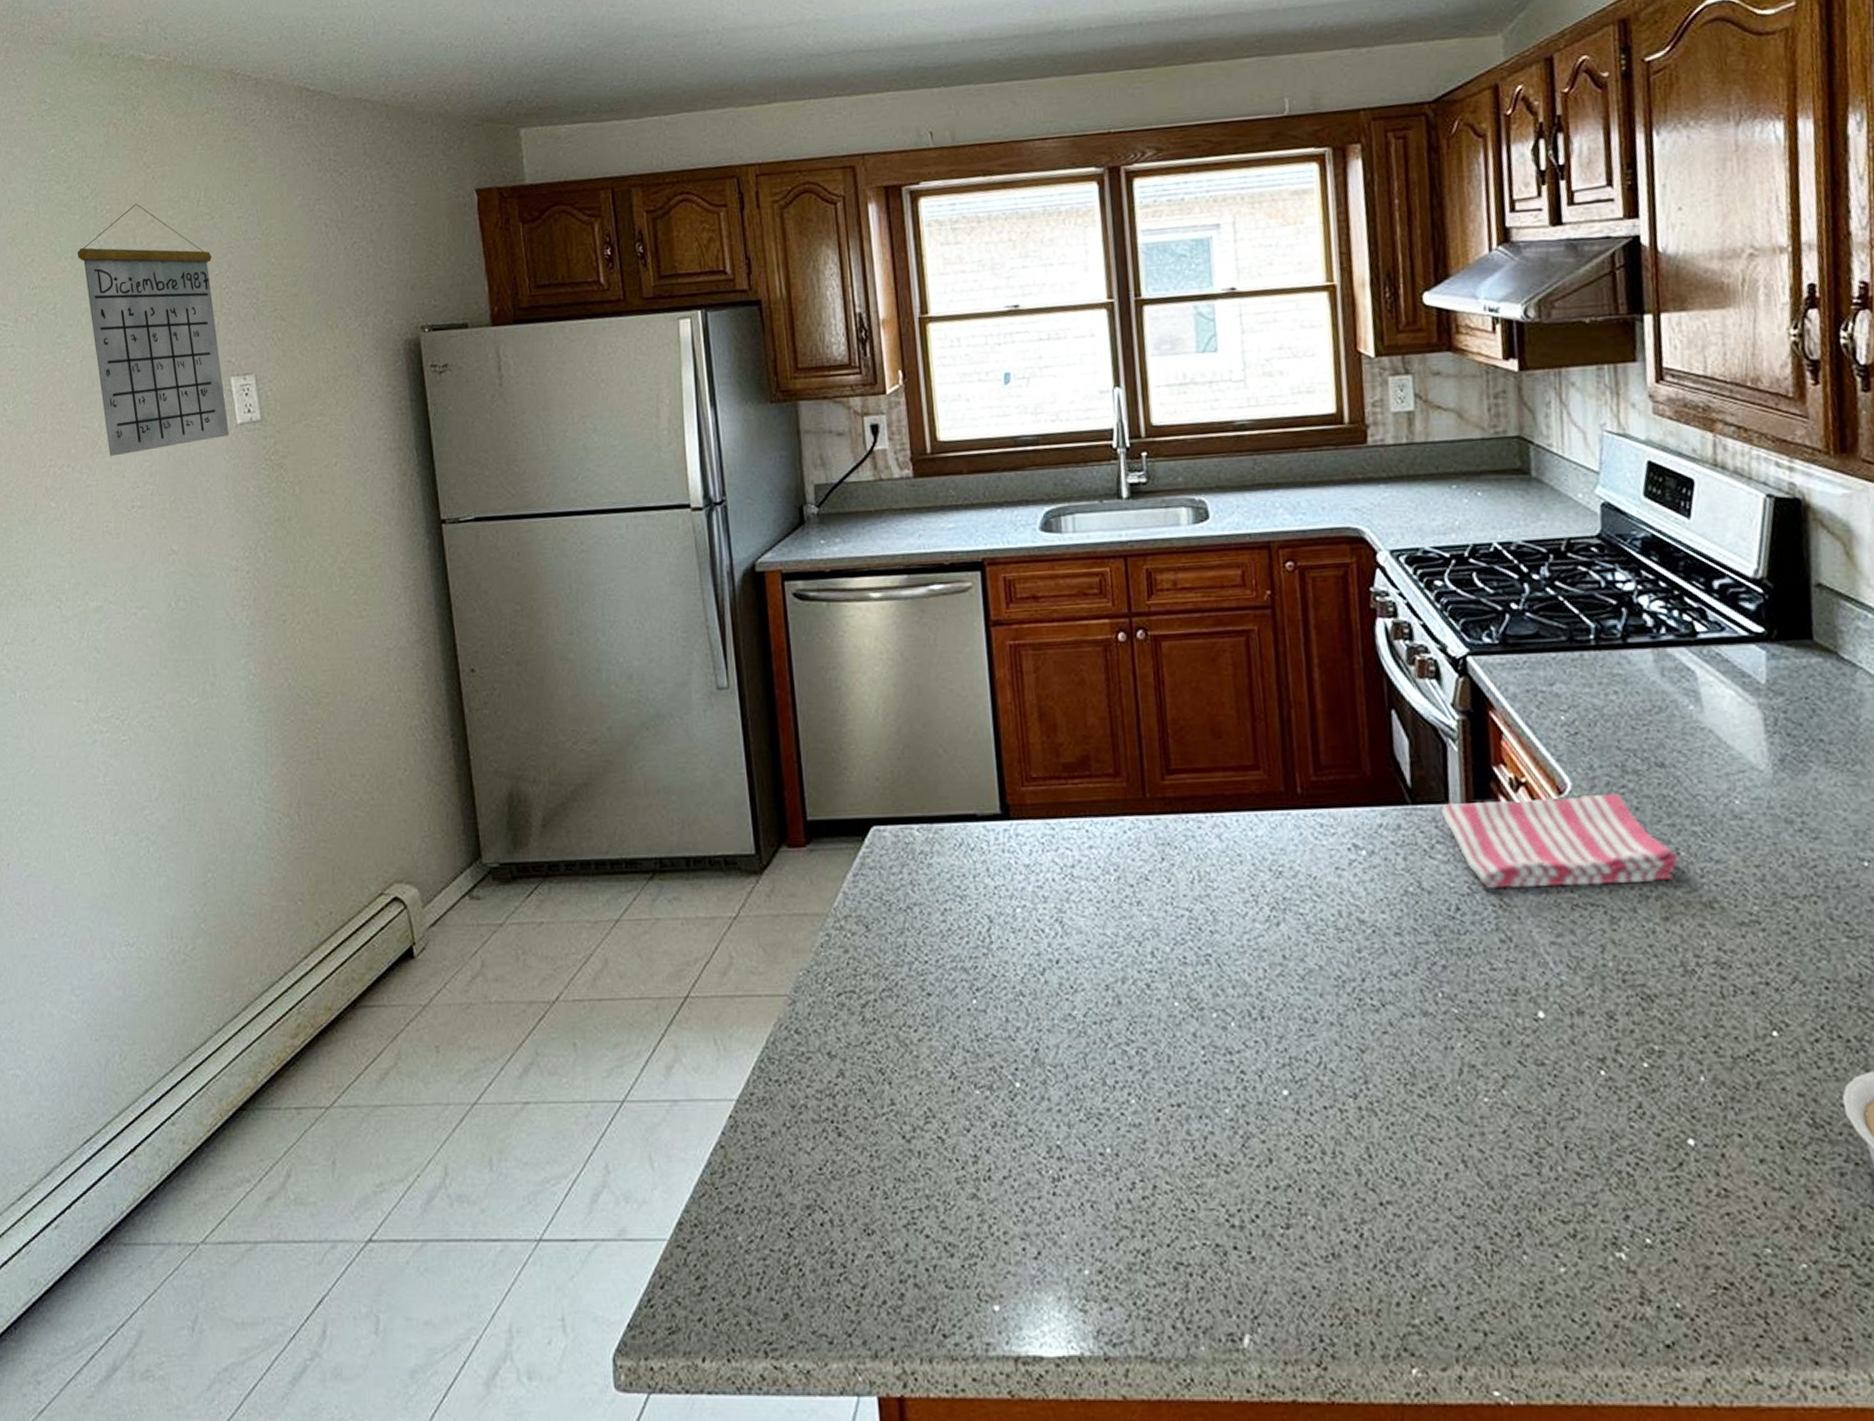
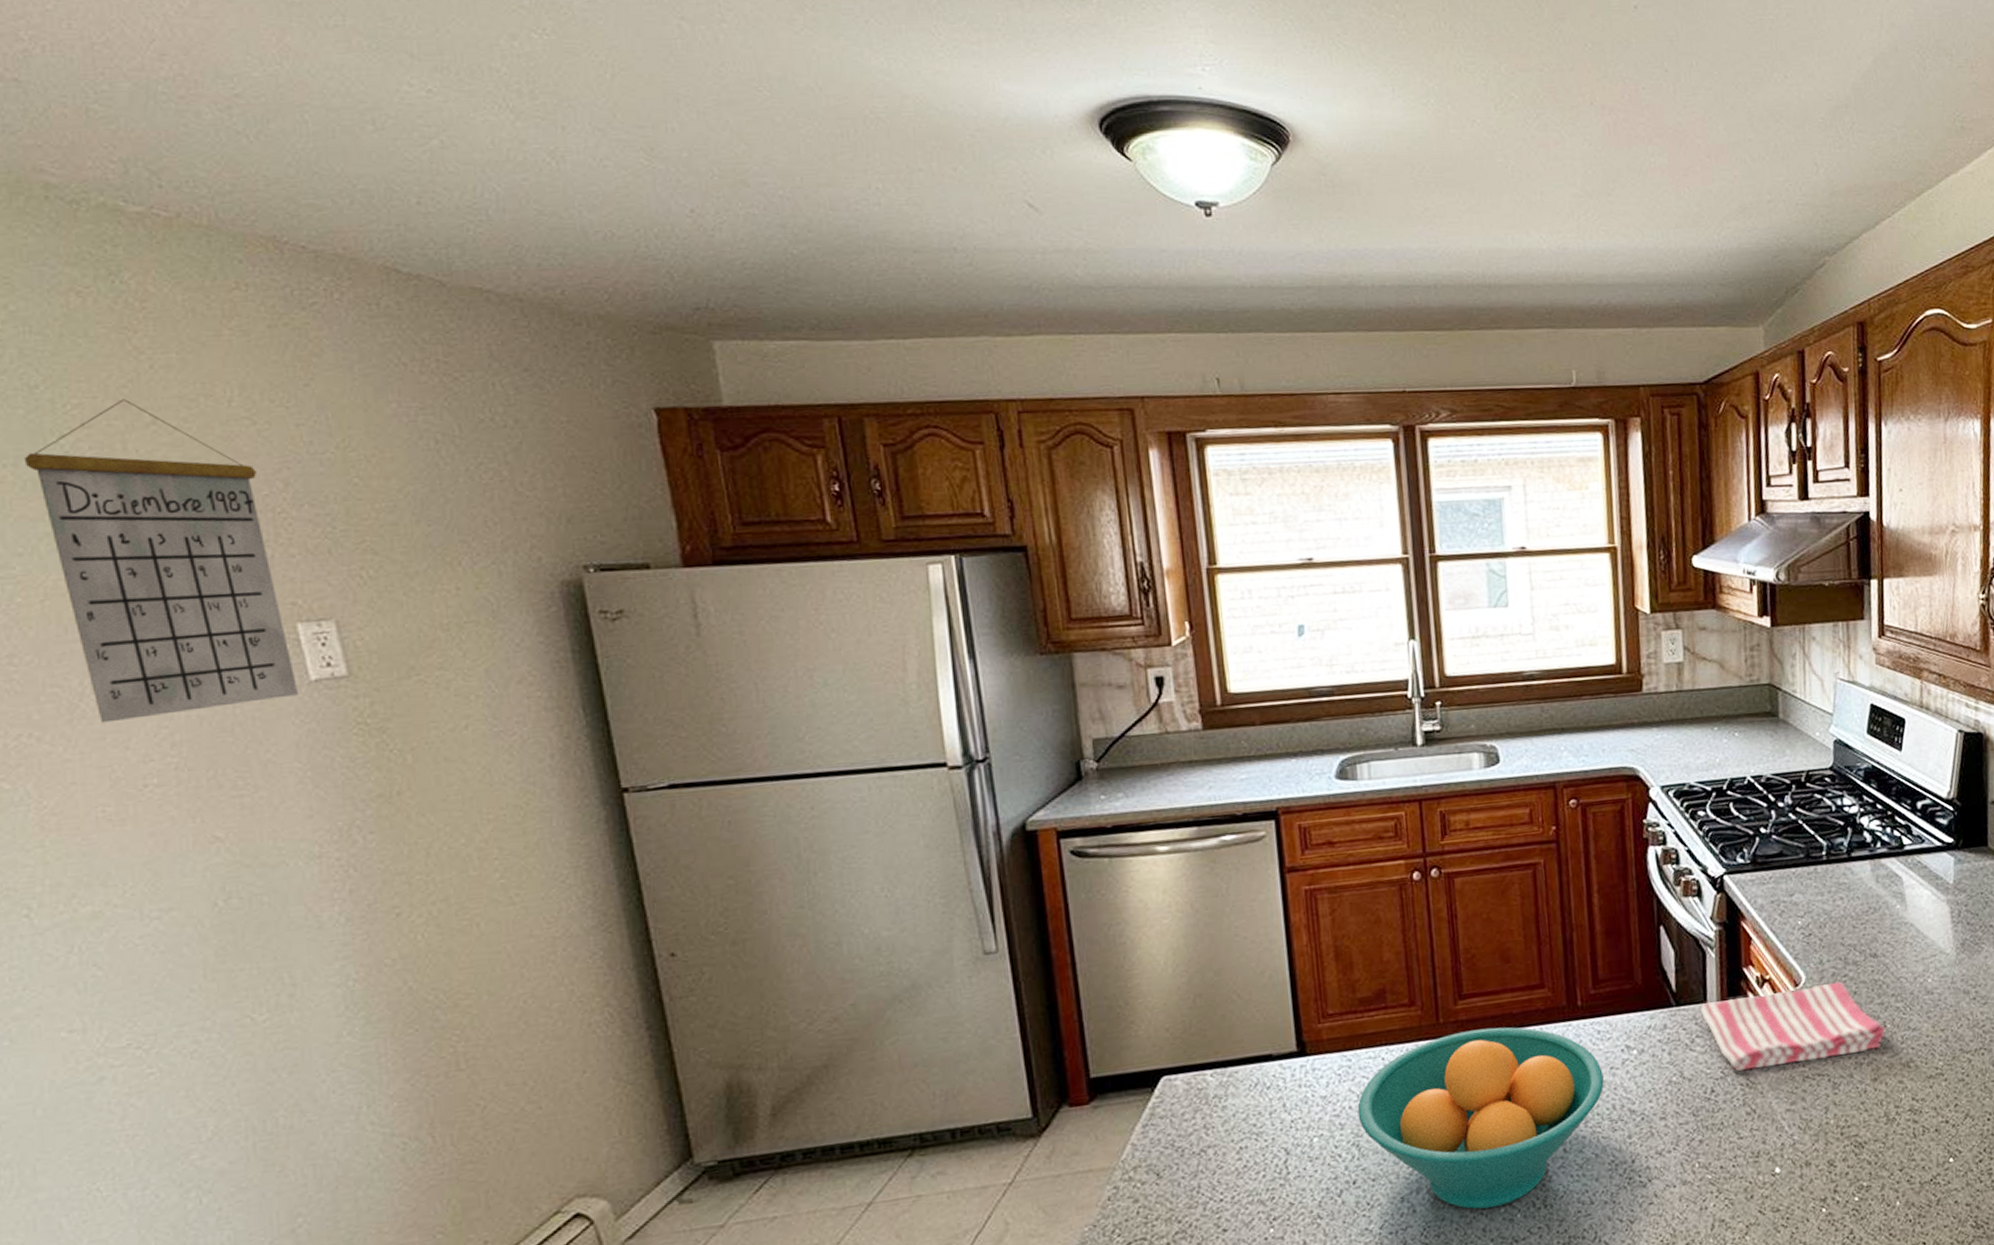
fruit bowl: none [1060,808,1328,1012] -> present [1357,1027,1604,1210]

